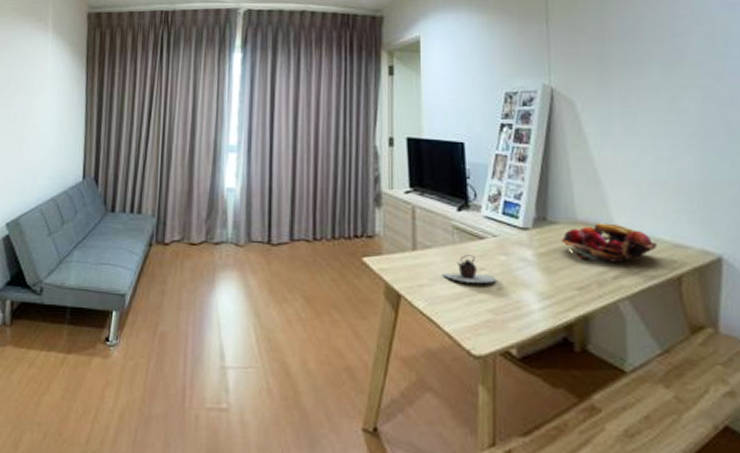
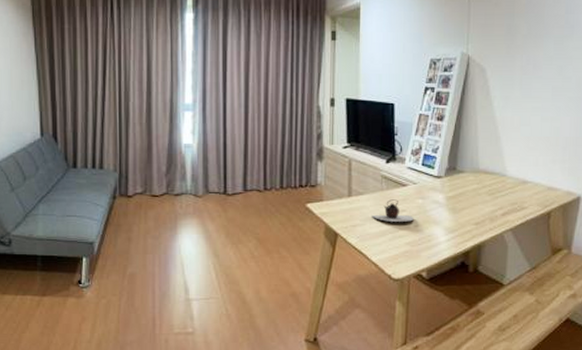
fruit basket: present [560,223,658,262] -> none [465,171,537,202]

